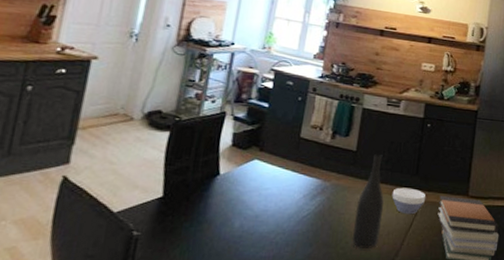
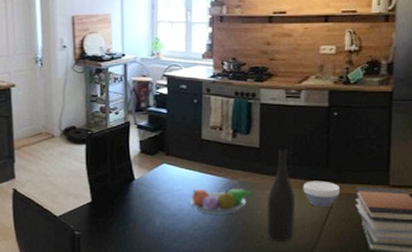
fruit bowl: none [276,188,343,218] -> present [189,188,252,215]

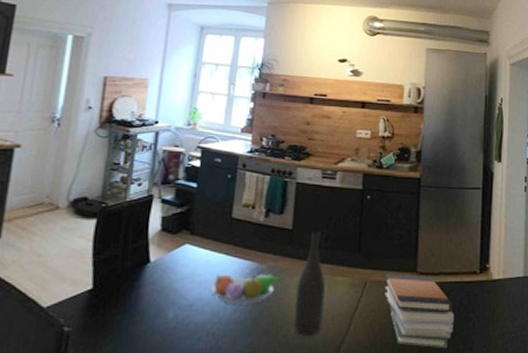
bowl: present [303,181,341,208] -> none [333,266,371,296]

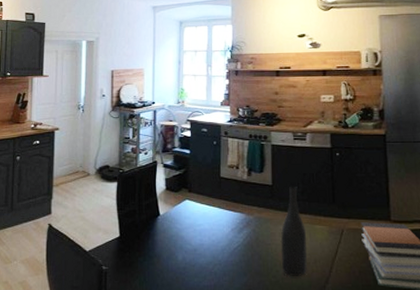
fruit bowl: present [211,274,281,305] -> none [209,224,267,250]

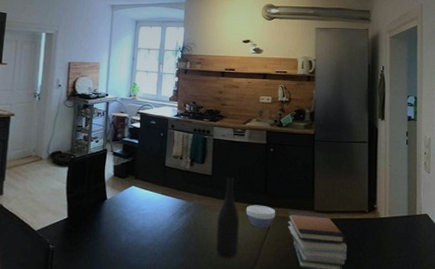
bowl: none [312,216,347,242] -> present [246,205,276,228]

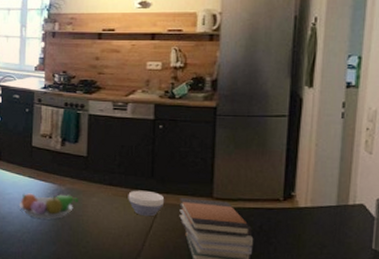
fruit bowl: none [152,209,204,233] -> present [19,193,79,219]
wine bottle: present [215,176,240,258] -> none [92,158,121,248]

